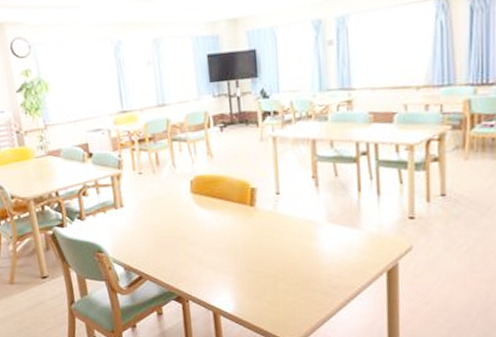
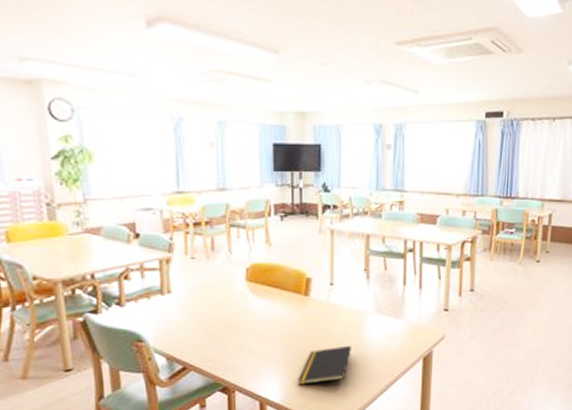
notepad: none [249,258,304,297] -> present [298,346,351,385]

